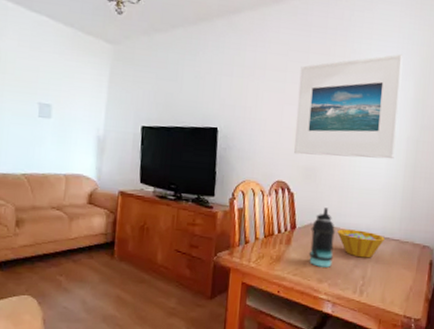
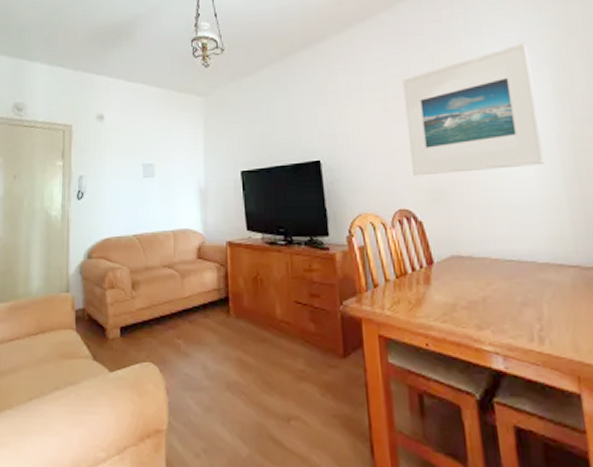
bottle: present [308,208,335,268] -> none [453,234,492,310]
bowl: present [337,229,386,258] -> none [489,258,559,294]

